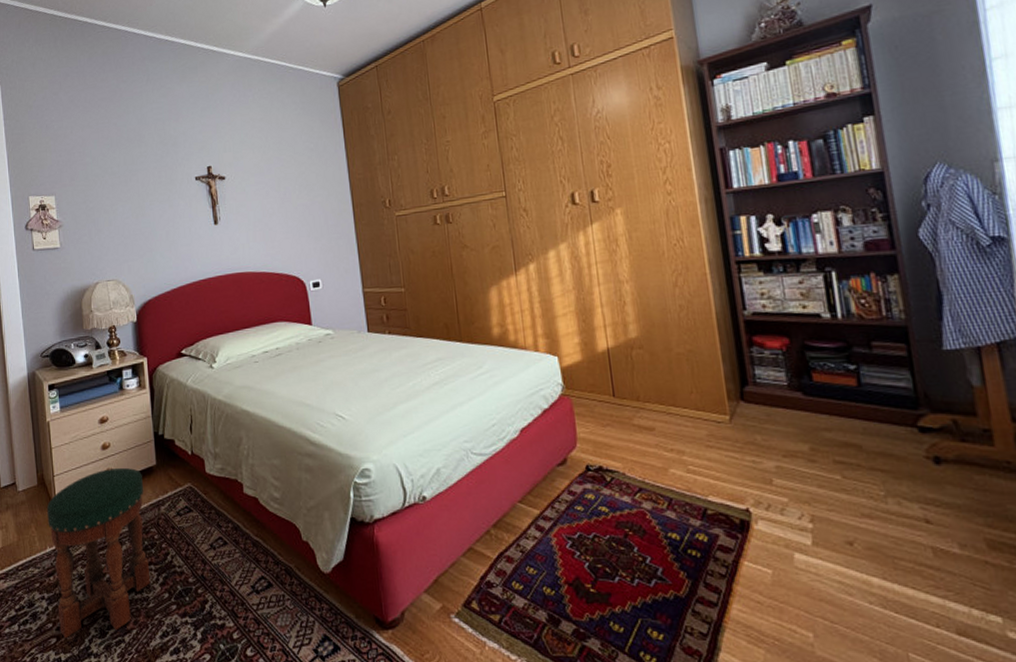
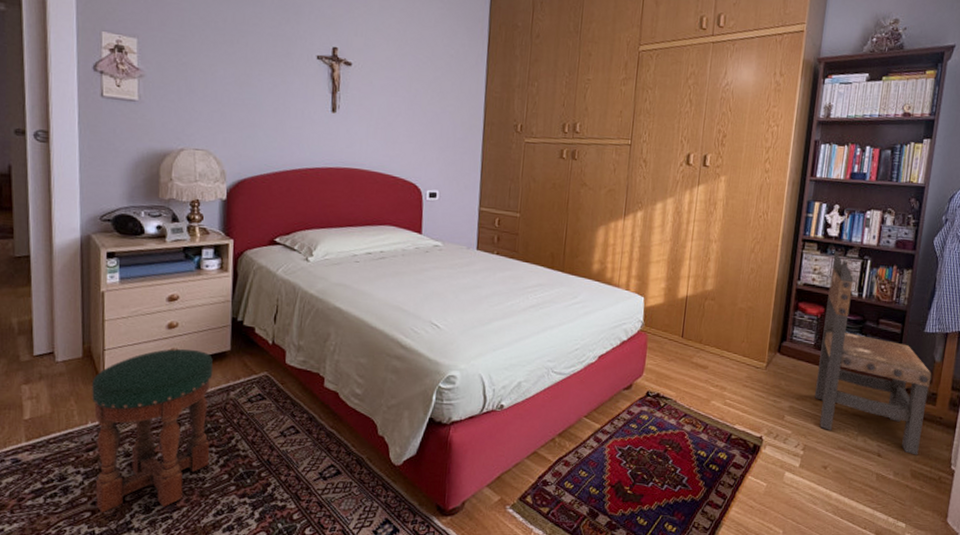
wooden chair: none [781,268,989,518] -> present [814,251,932,456]

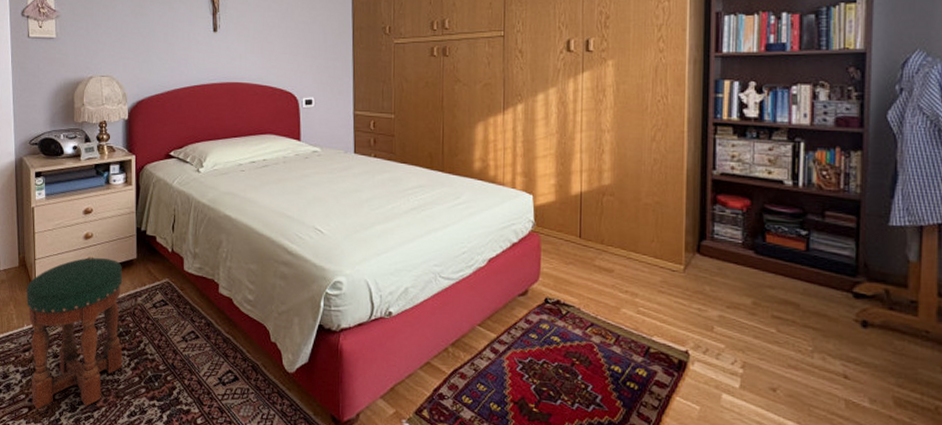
wooden chair: present [814,251,932,456] -> none [749,134,907,379]

